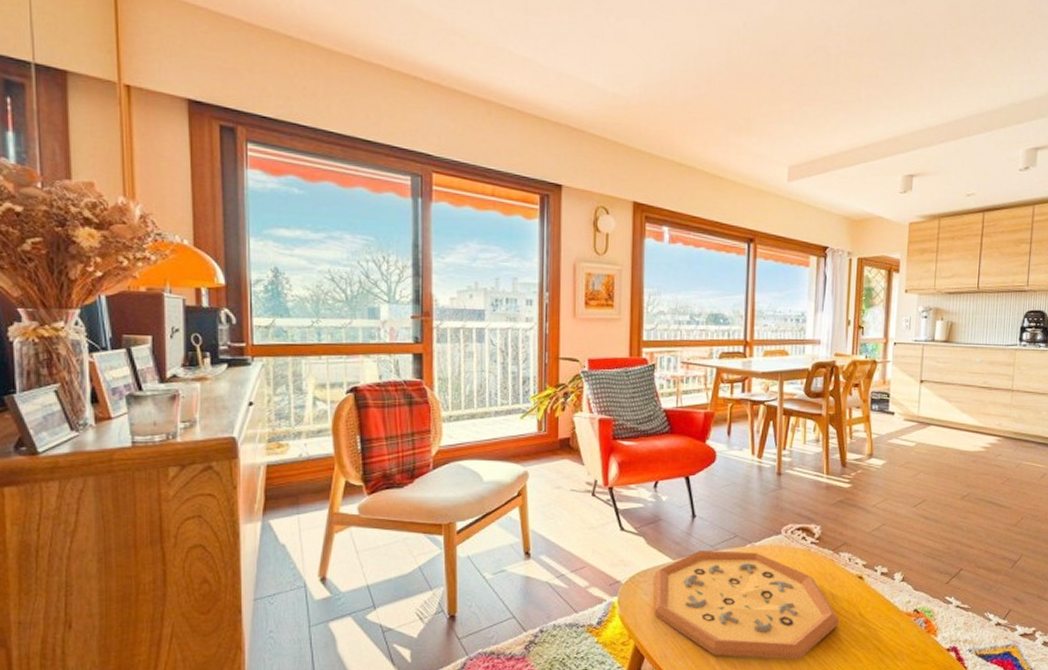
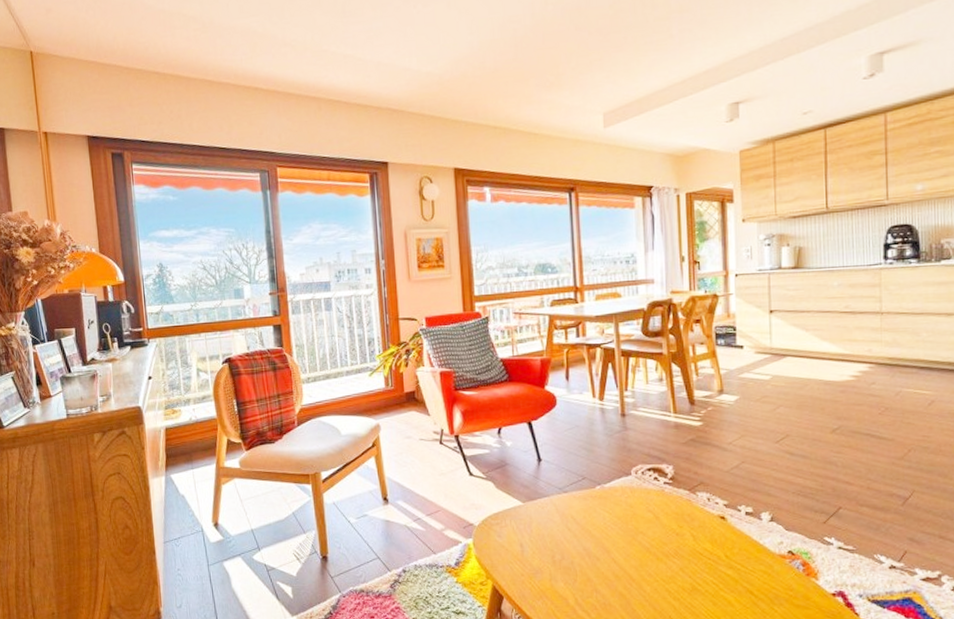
decorative tray: present [654,551,839,660] -> none [507,493,703,602]

